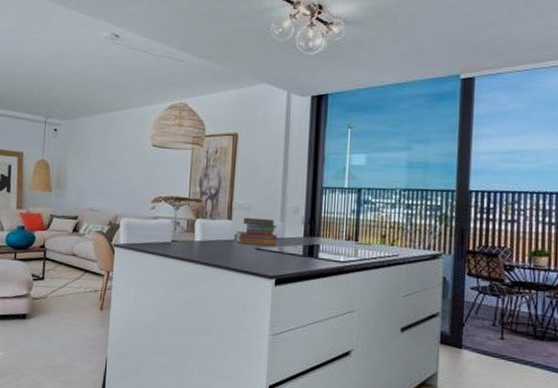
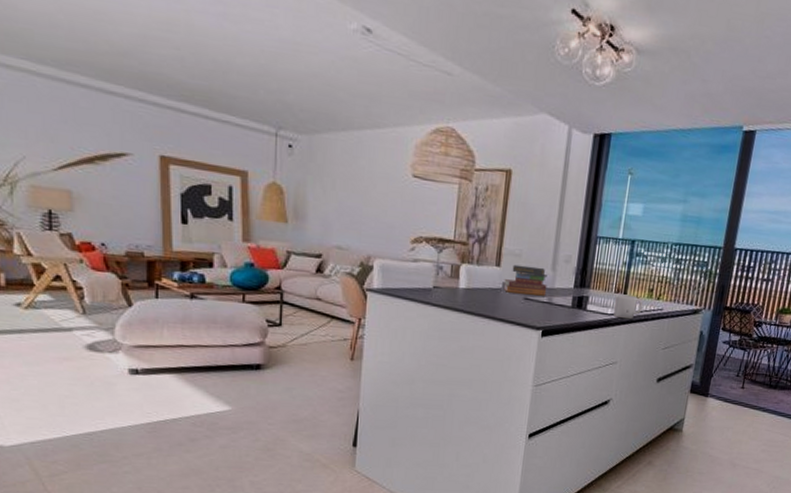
mug: none [345,241,377,267] -> present [613,294,644,320]

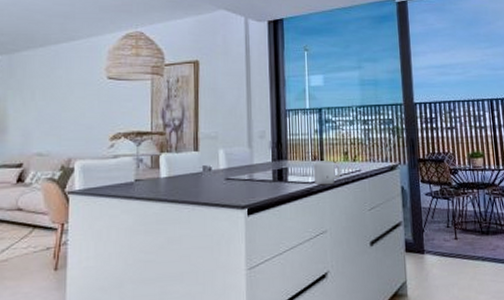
books: present [503,264,547,296] -> none [204,146,247,175]

